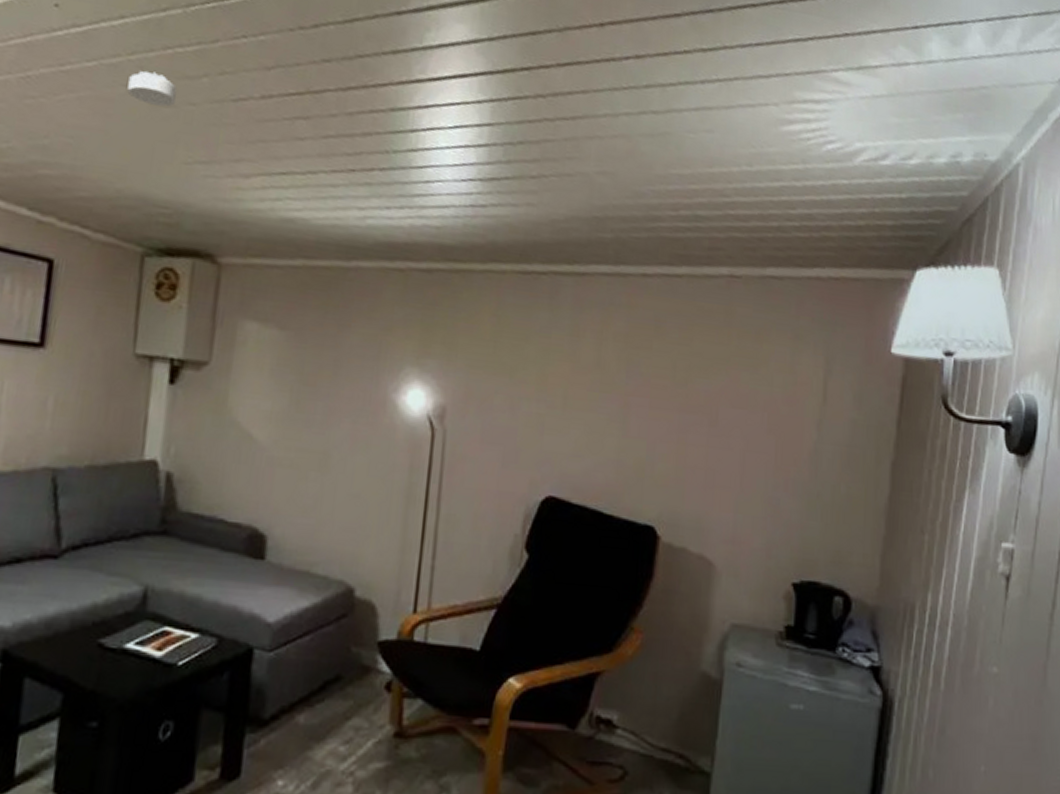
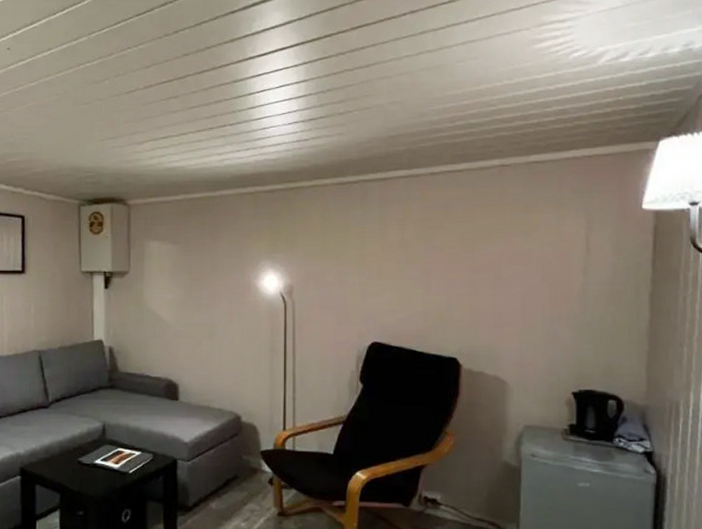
smoke detector: present [127,70,177,107] -> none [58,82,90,104]

